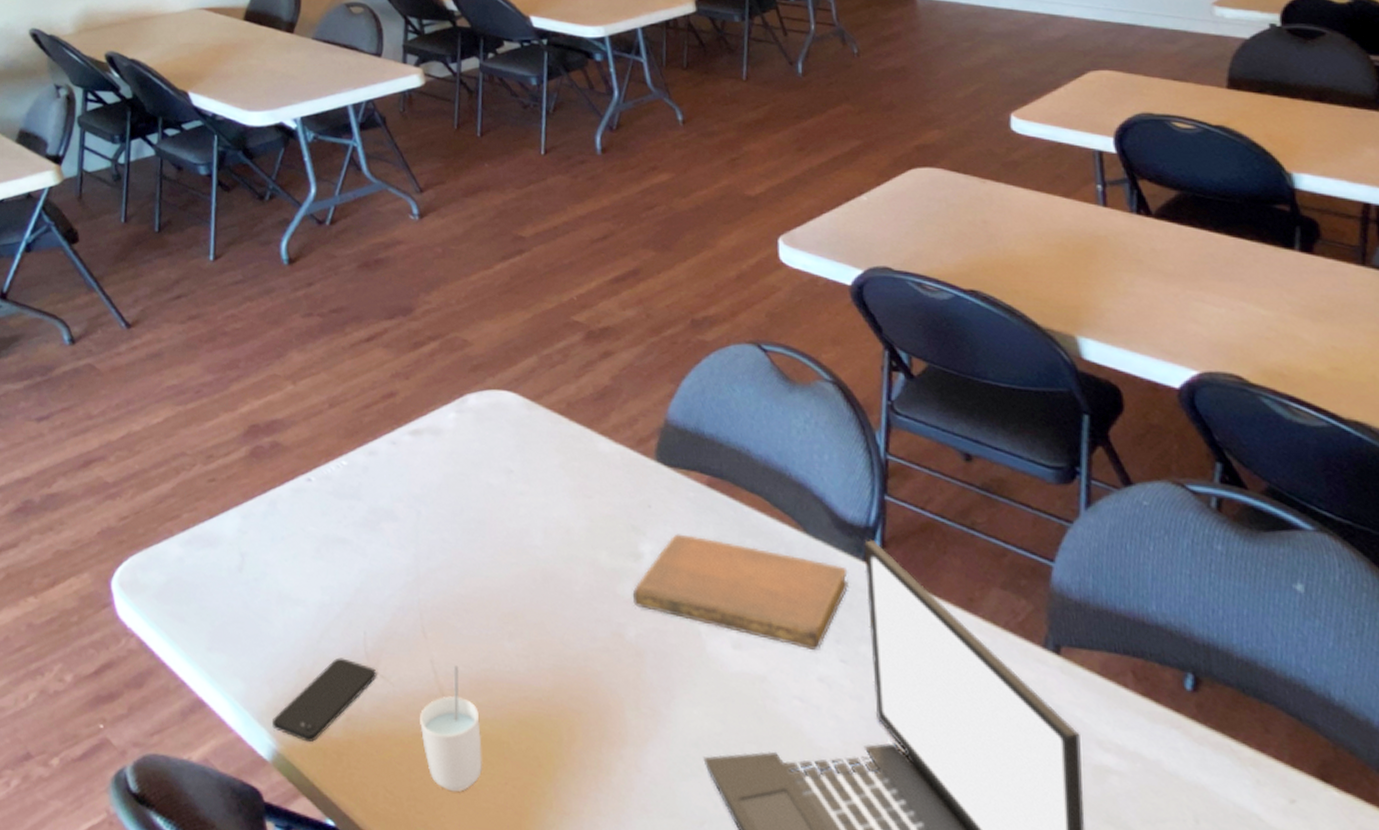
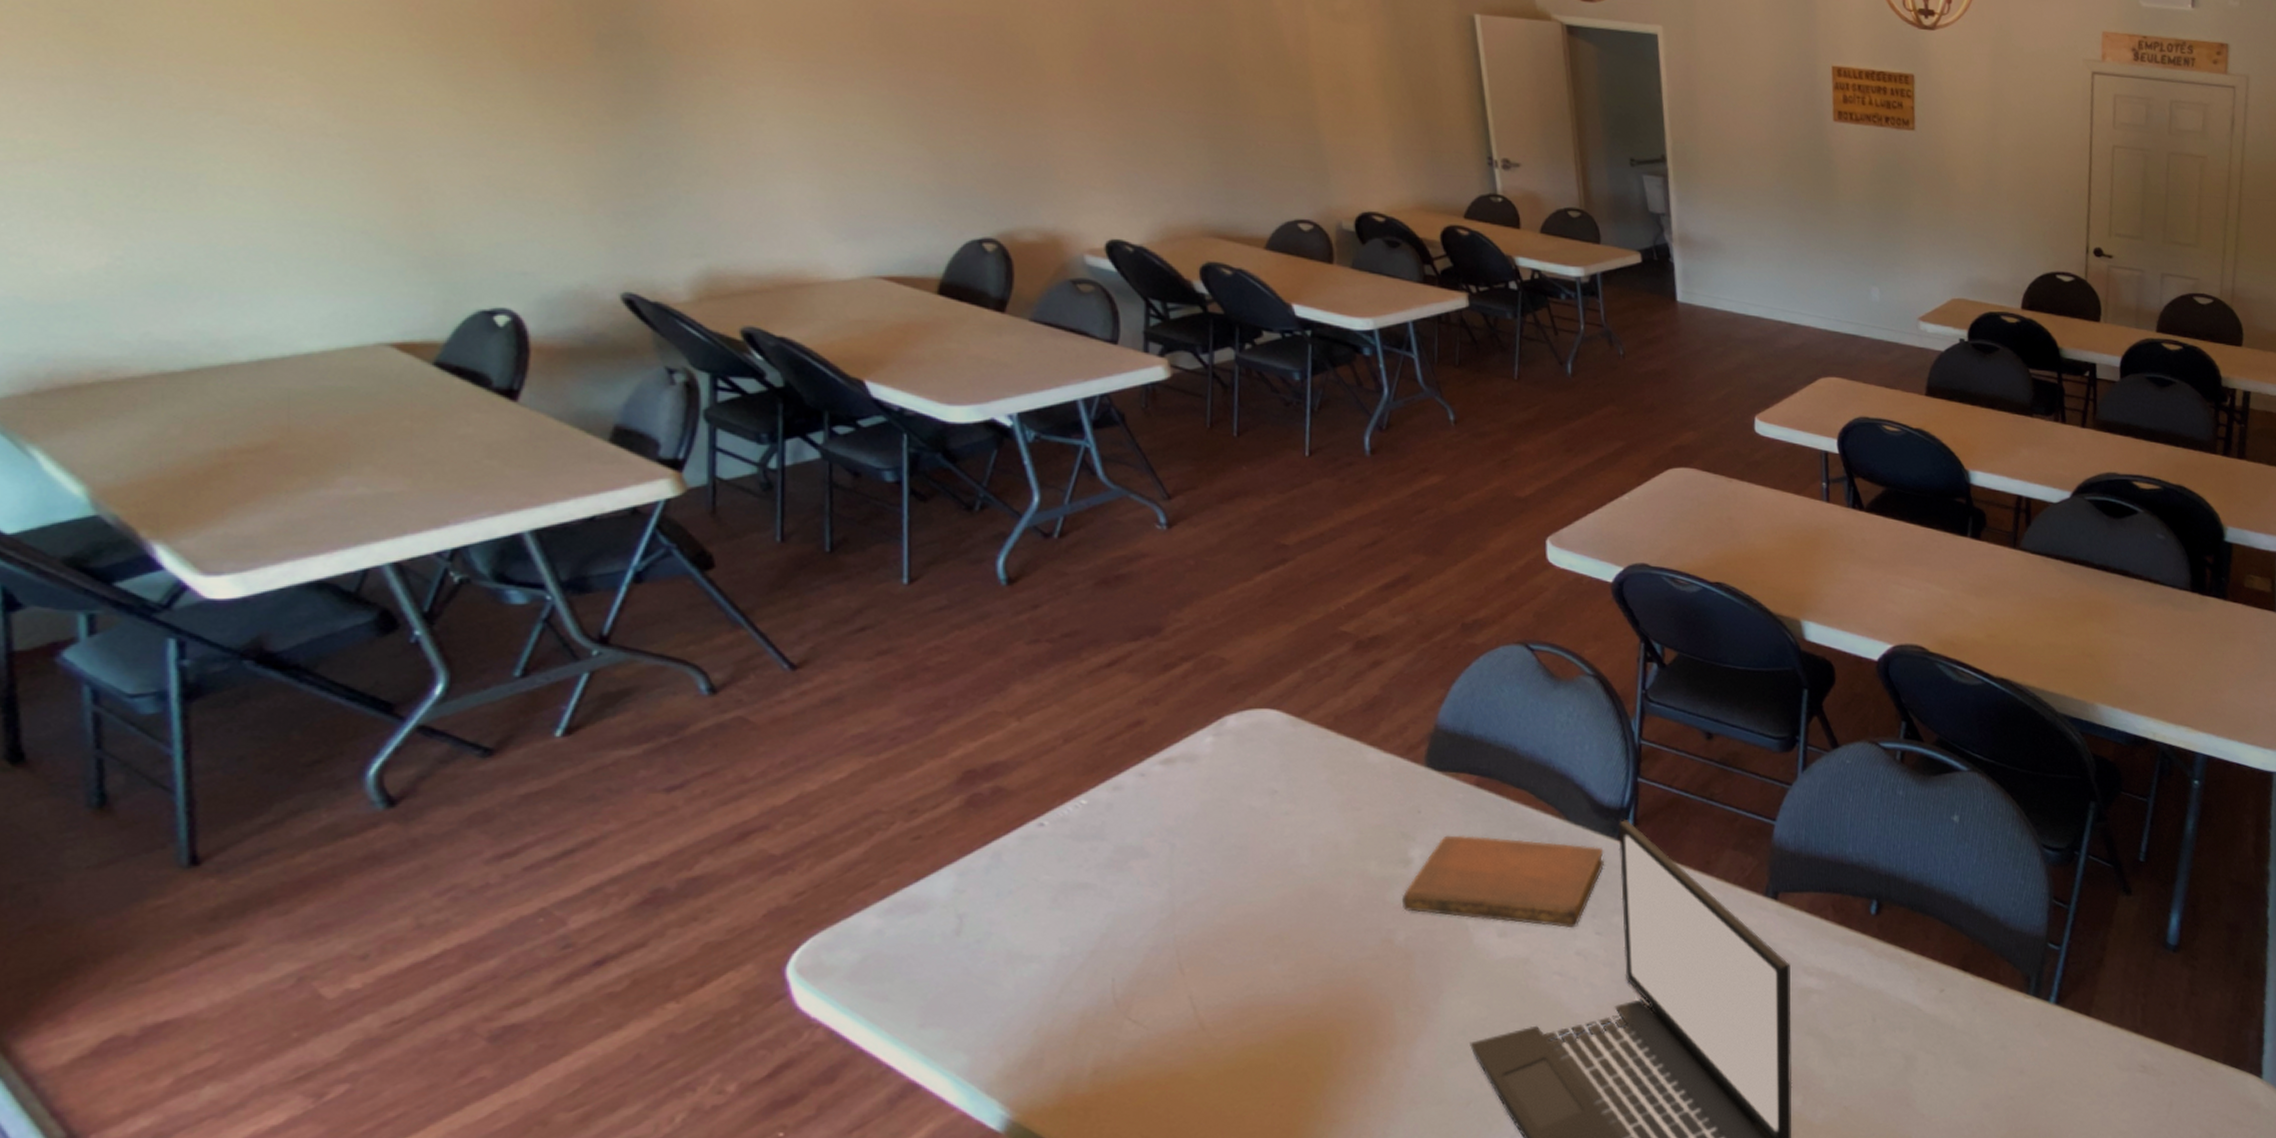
smartphone: present [272,657,377,743] -> none [1005,1009,1128,1105]
cup: present [420,665,483,792] -> none [1178,997,1248,1124]

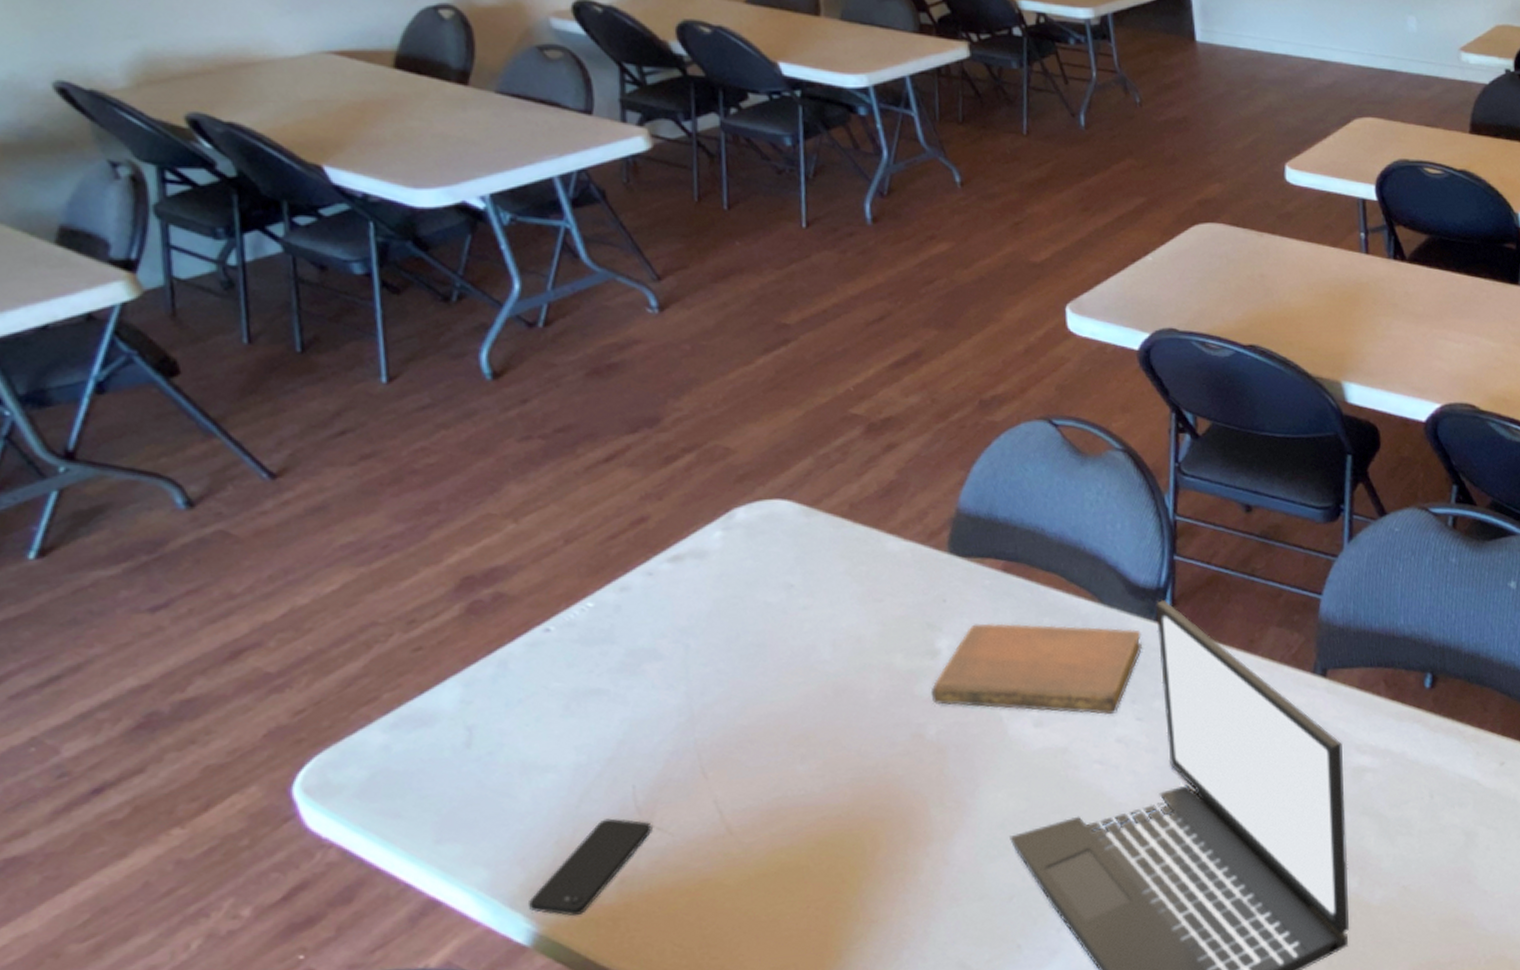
smartphone: none [1005,1009,1128,1105] -> present [529,818,652,917]

